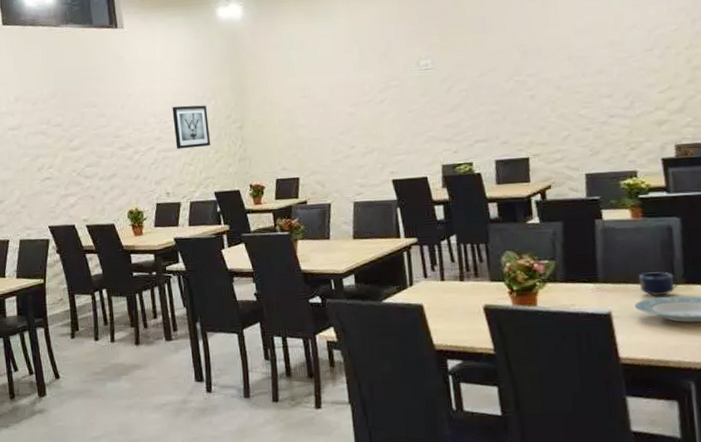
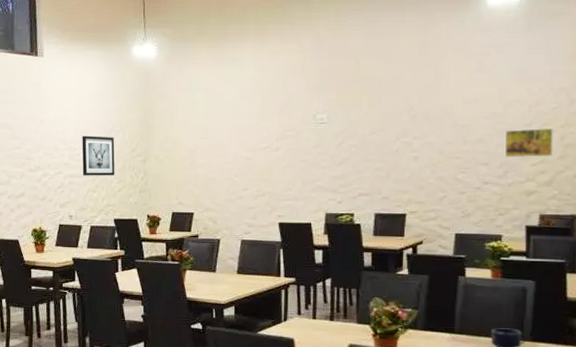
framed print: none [625,50,682,88] -> present [504,127,554,158]

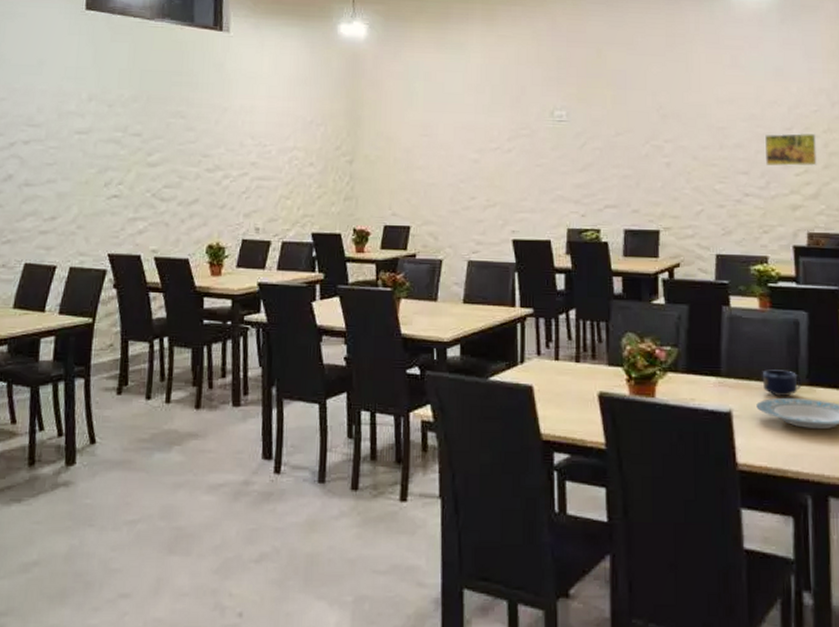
wall art: present [82,135,115,176] -> none [273,128,315,180]

